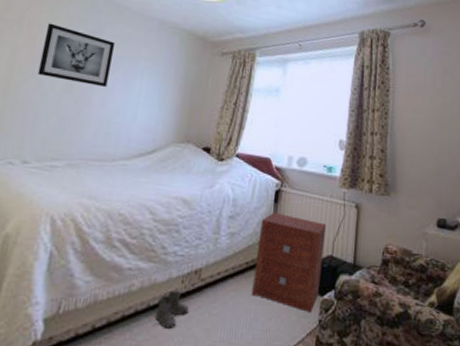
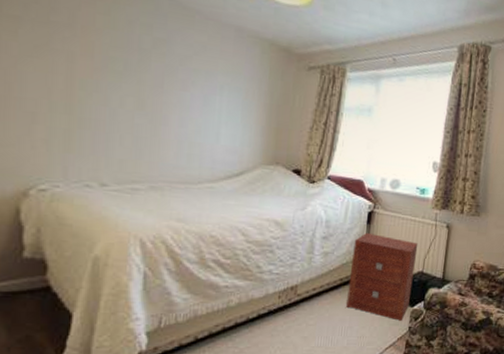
wall art: present [37,23,116,87] -> none [102,28,188,104]
boots: present [154,290,189,329] -> none [254,304,287,337]

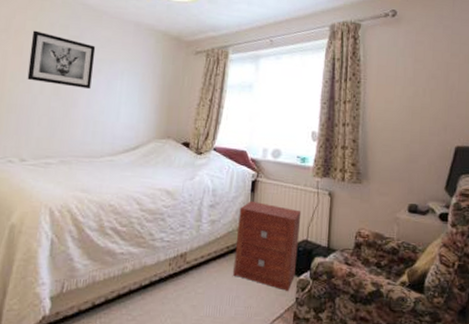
wall art: none [102,28,188,104] -> present [27,30,96,89]

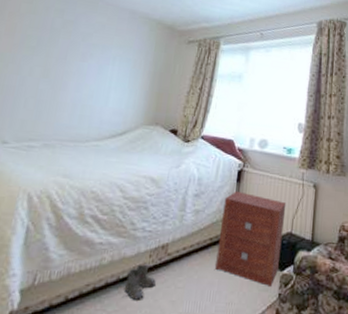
wall art: present [27,30,96,89] -> none [17,13,90,72]
boots: none [147,272,177,305] -> present [124,264,156,300]

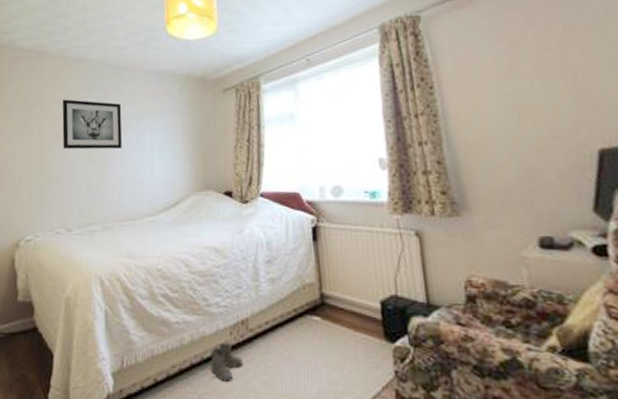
wall art: none [17,13,90,72] -> present [62,99,122,150]
nightstand: present [215,190,286,288] -> none [302,251,388,364]

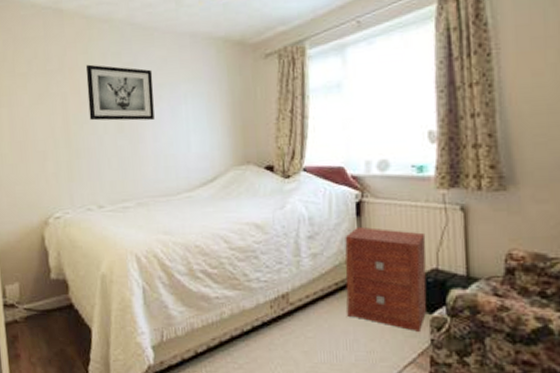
boots: present [210,342,243,382] -> none [250,315,283,352]
nightstand: none [302,251,388,364] -> present [345,226,427,333]

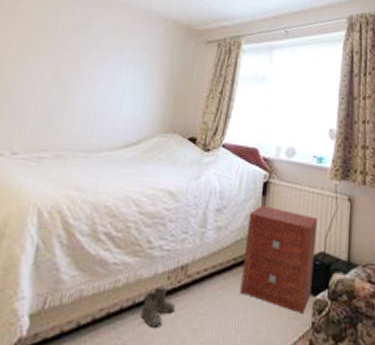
wall art: present [85,64,155,121] -> none [27,16,102,77]
boots: none [250,315,283,352] -> present [140,286,175,328]

